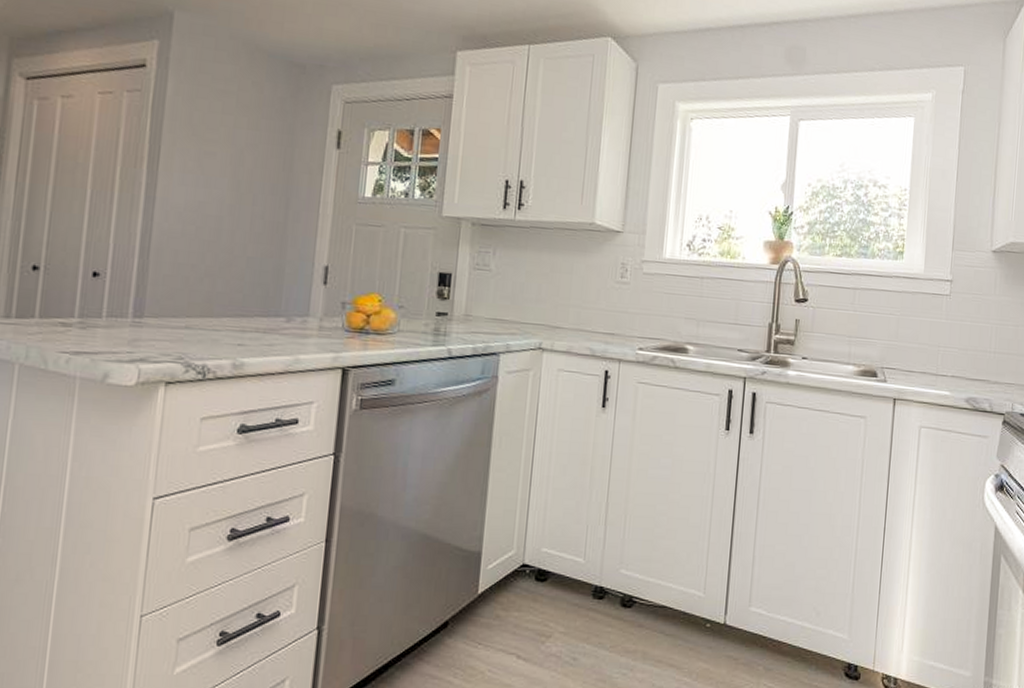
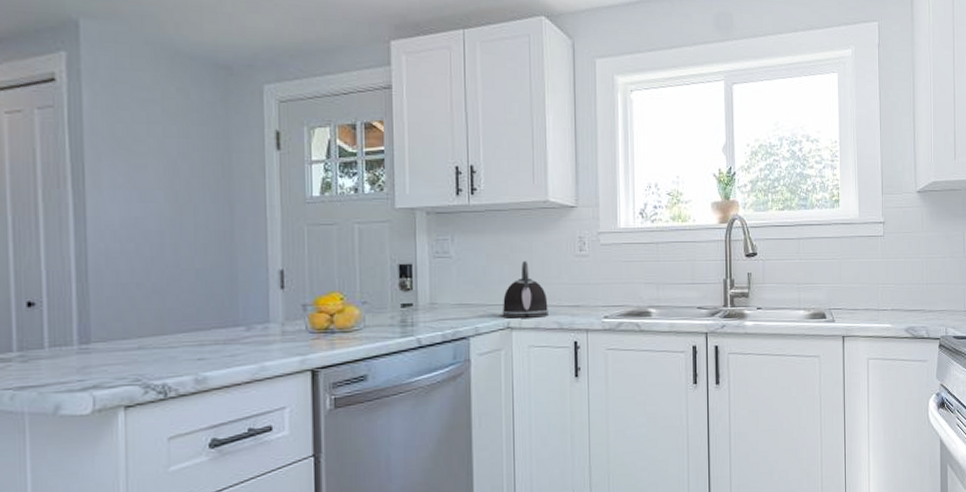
kettle: none [534,281,584,342] -> present [502,260,550,319]

